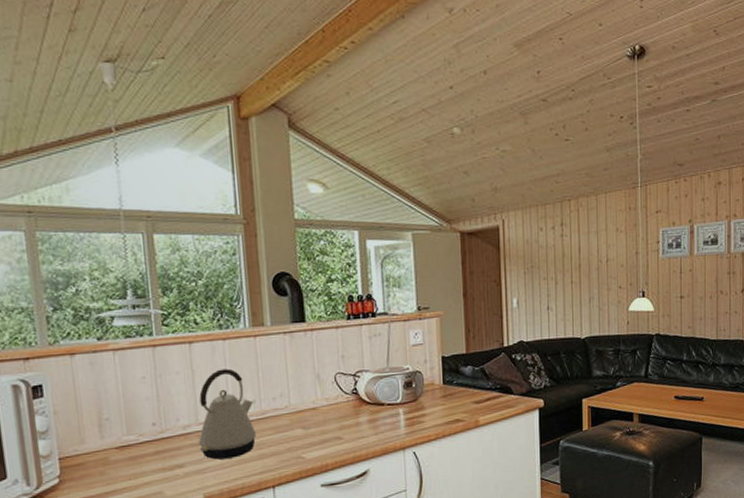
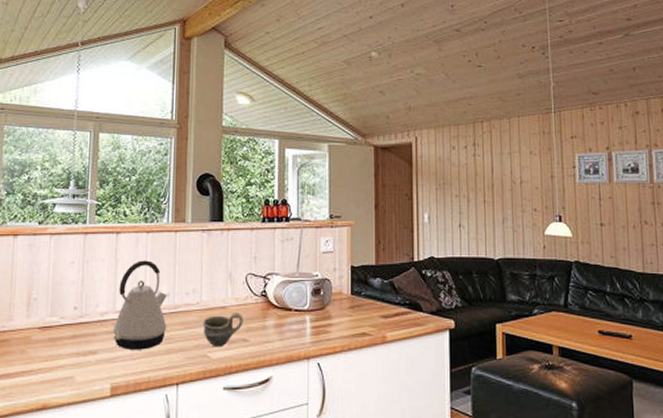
cup: none [293,412,336,448] -> present [203,312,244,348]

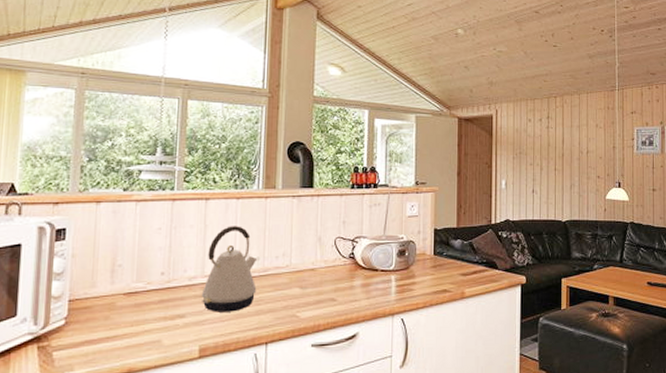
cup: present [203,312,244,348] -> none [292,274,332,308]

